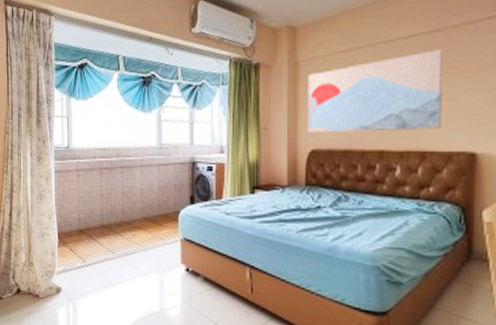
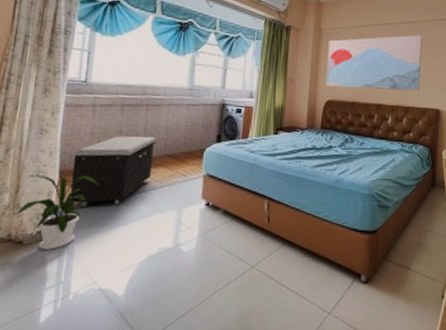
house plant: none [30,236,90,305] -> present [14,175,99,250]
storage bench: none [67,198,134,266] -> present [70,136,157,206]

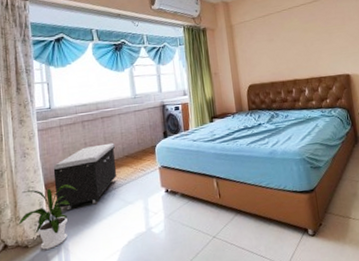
wall art: present [325,35,422,92] -> none [241,12,328,73]

